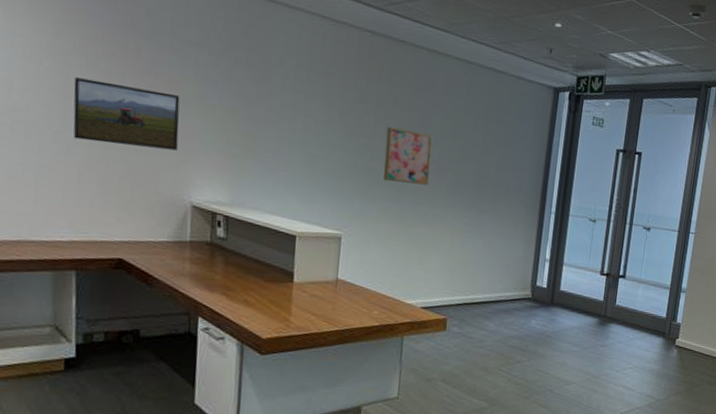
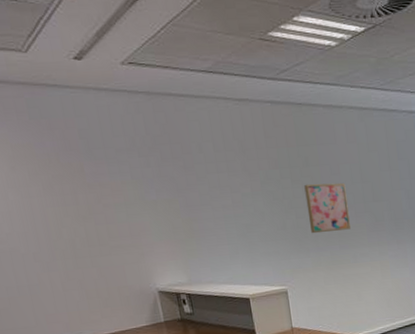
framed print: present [73,77,180,151] -> none [37,199,135,256]

